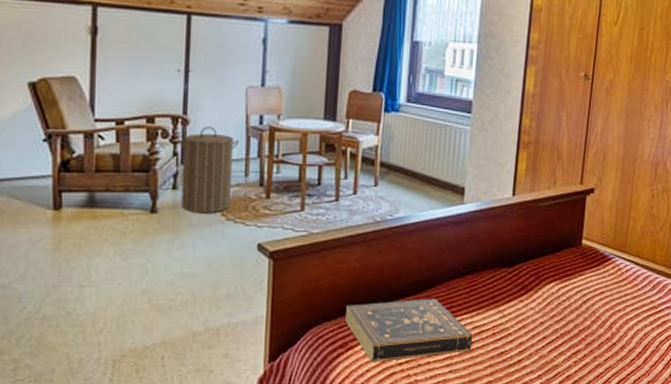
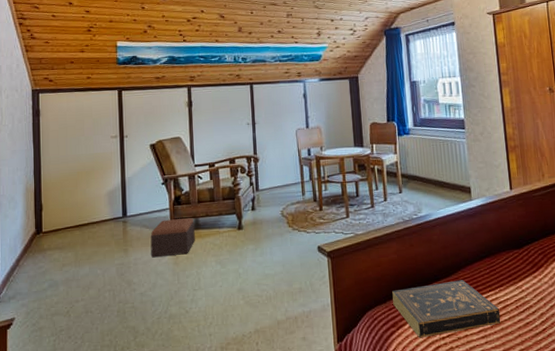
footstool: none [21,190,88,240] -> present [150,218,195,258]
laundry hamper: present [177,126,239,214] -> none [252,161,295,227]

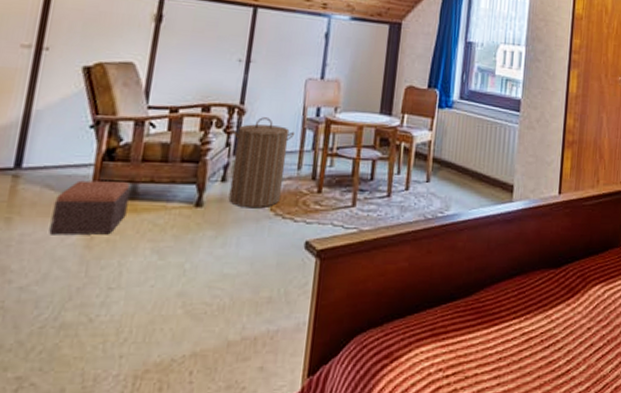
laundry hamper: none [252,161,295,227] -> present [228,117,294,209]
book: present [392,280,501,338] -> none [392,302,522,375]

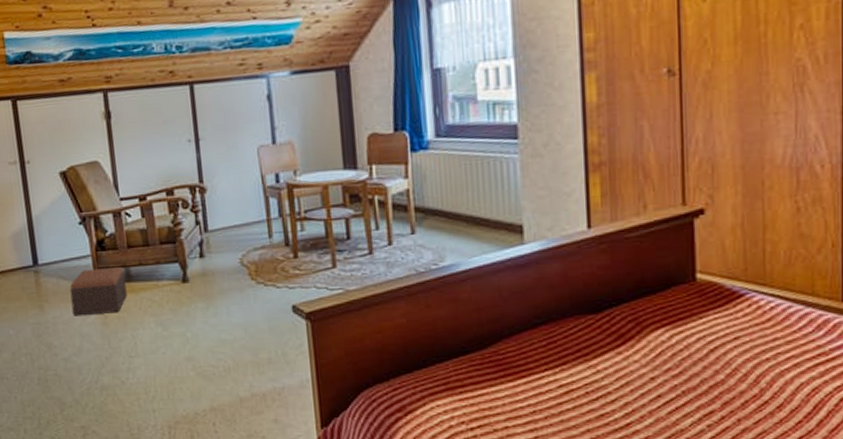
laundry hamper: present [228,117,294,209] -> none [197,191,258,280]

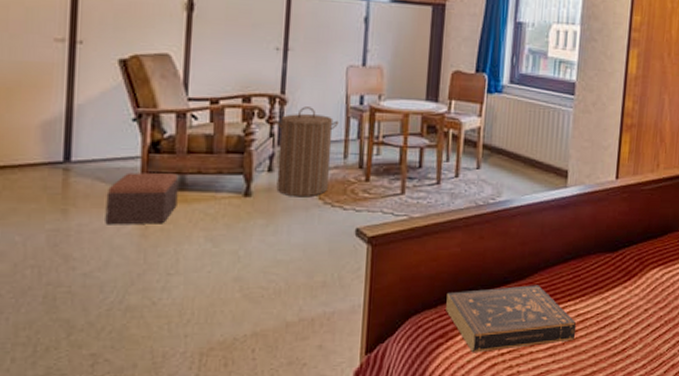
laundry hamper: none [197,191,258,280] -> present [274,107,338,197]
book: none [398,354,561,428] -> present [446,285,577,353]

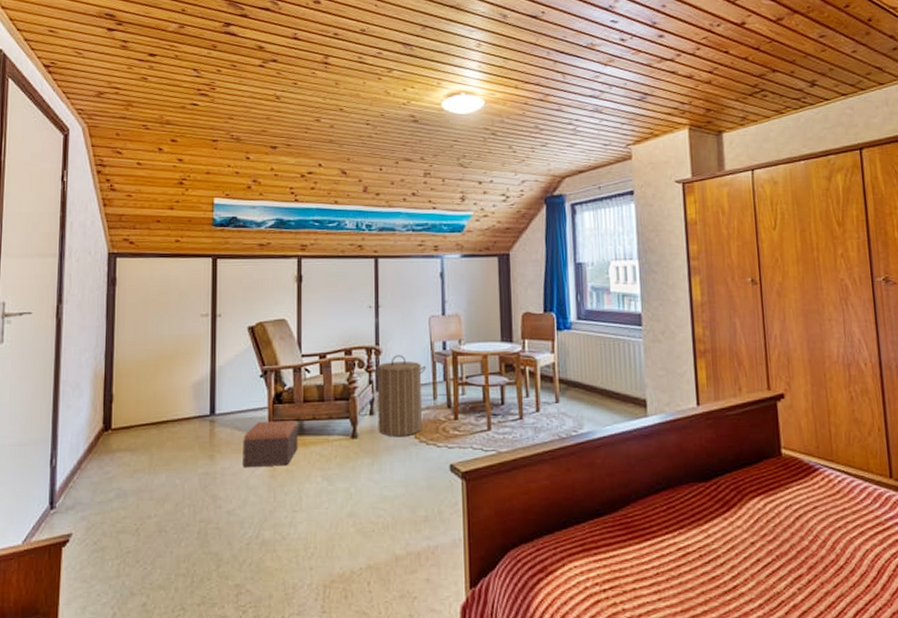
book: present [446,285,577,353] -> none [542,517,679,589]

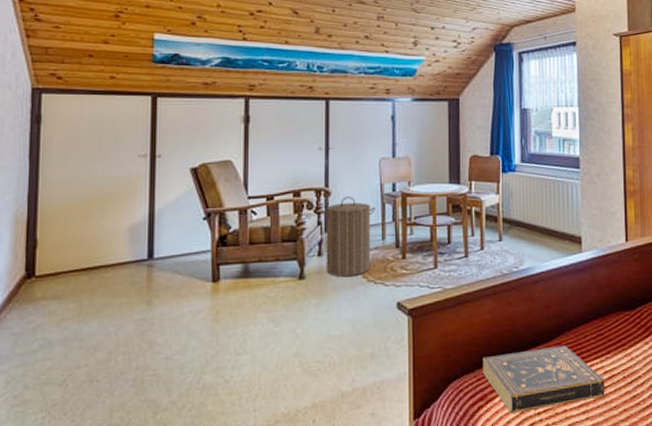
footstool: present [242,421,298,468] -> none [183,263,243,313]
book: none [542,517,679,589] -> present [483,345,605,414]

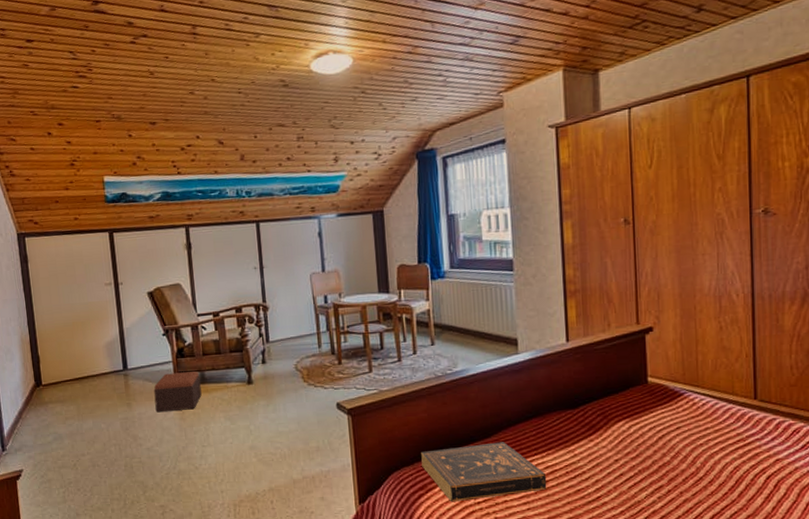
footstool: none [183,263,243,313] -> present [153,371,202,413]
laundry hamper: present [321,196,375,277] -> none [261,310,310,382]

